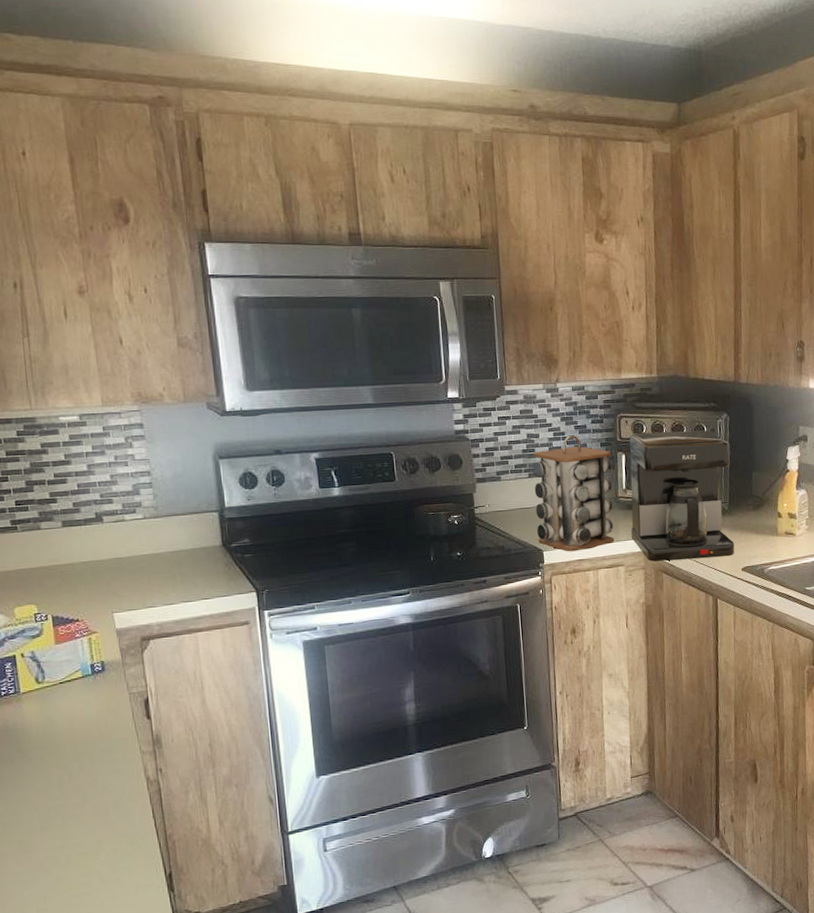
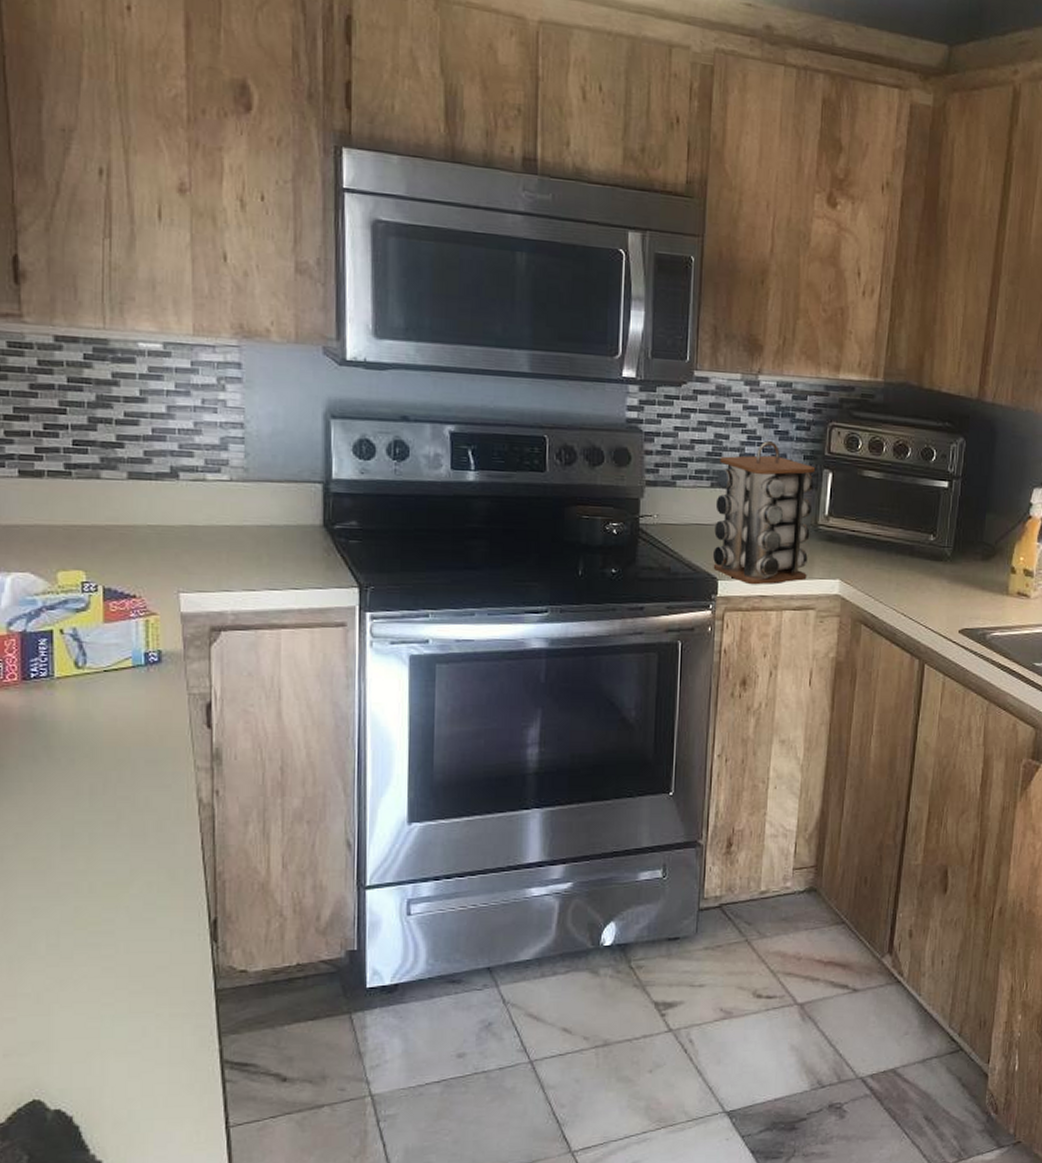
coffee maker: present [629,430,735,562] -> none [828,448,963,614]

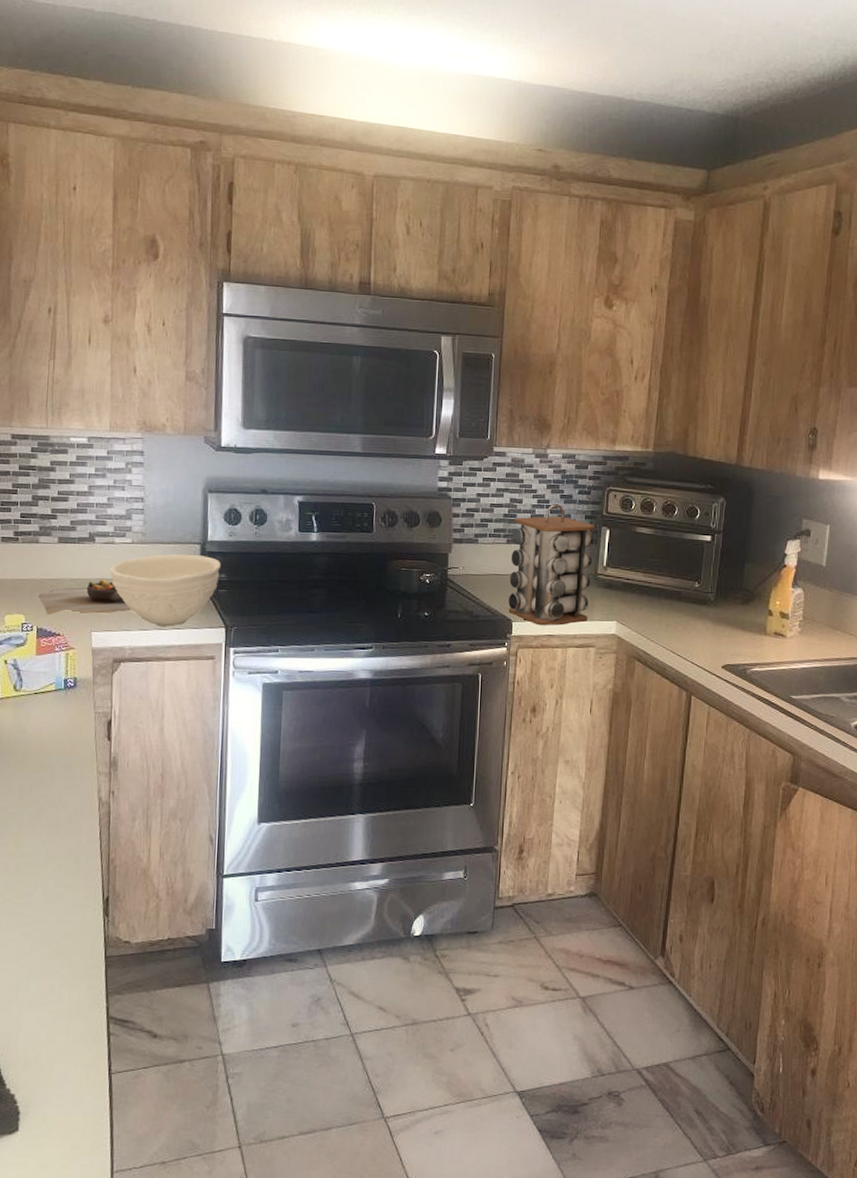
cutting board: none [103,526,232,572] -> present [38,579,131,615]
bowl: none [201,495,351,586] -> present [109,553,222,627]

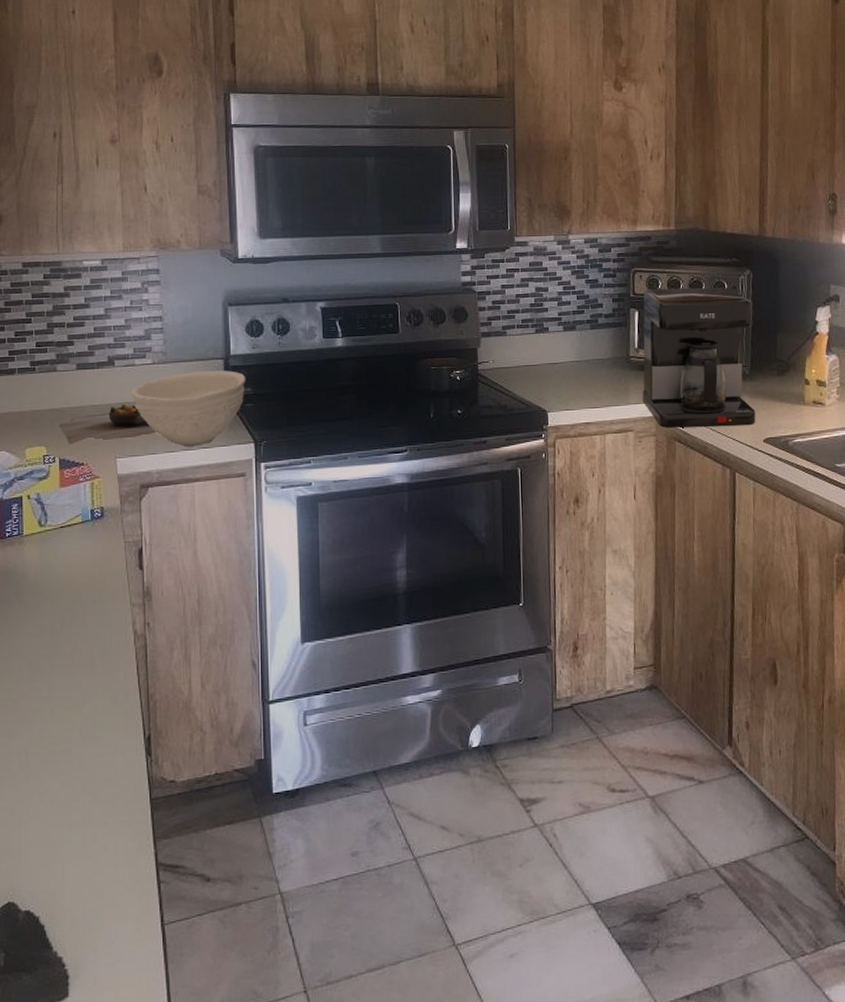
spice rack: present [508,504,595,626] -> none [541,289,624,414]
coffee maker: none [606,508,724,651] -> present [642,287,756,428]

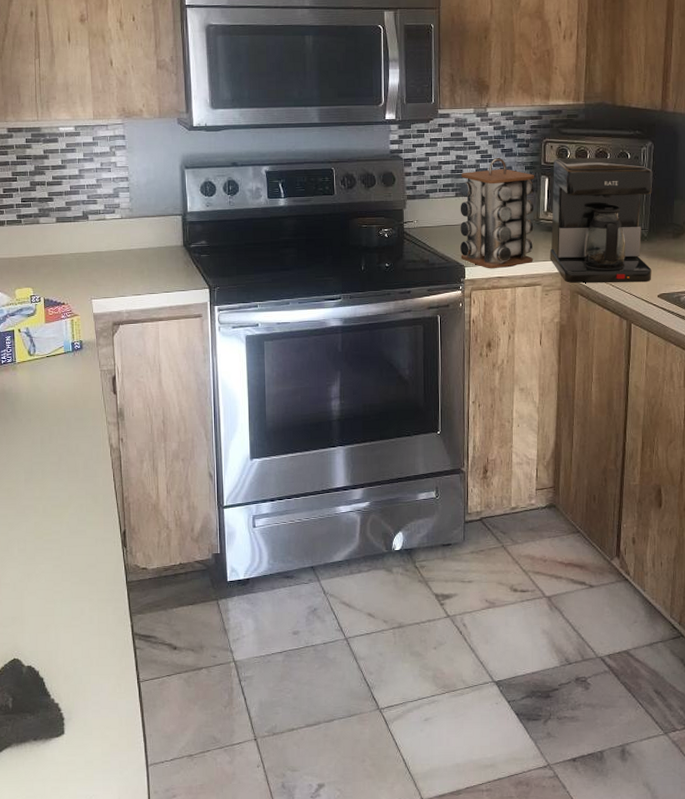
cutting board: present [59,403,156,445] -> none [43,252,125,287]
bowl: present [131,370,246,447] -> none [103,225,202,291]
spice rack: none [541,289,624,414] -> present [460,158,535,269]

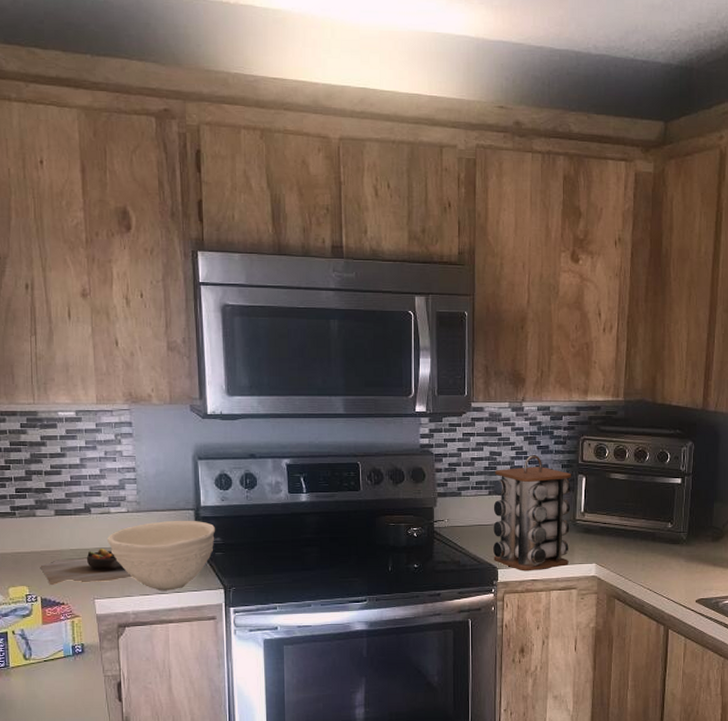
cutting board: none [43,252,125,287] -> present [40,549,132,586]
bowl: none [103,225,202,291] -> present [107,520,216,591]
coffee maker: present [549,157,653,284] -> none [586,456,693,588]

